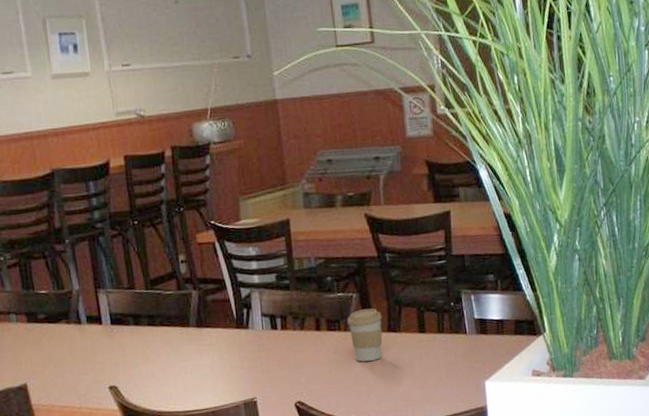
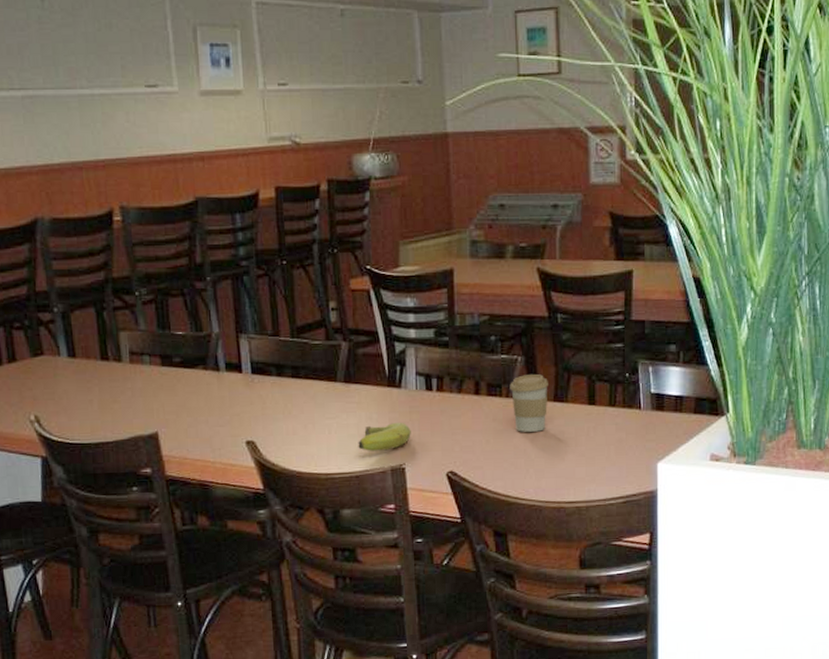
fruit: none [212,359,261,388] -> present [358,422,411,451]

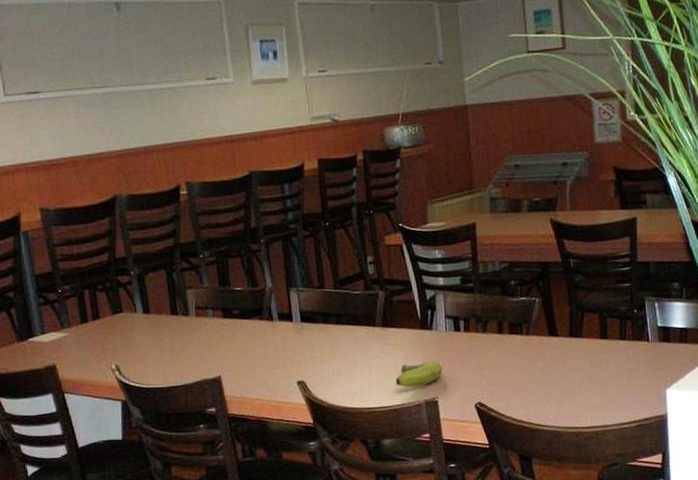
coffee cup: present [510,374,548,432] -> none [529,313,564,366]

